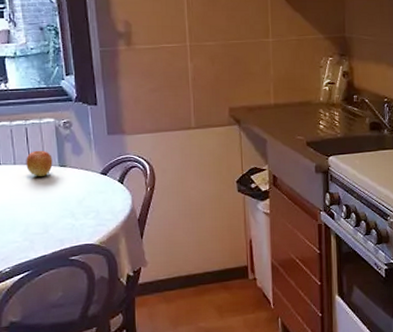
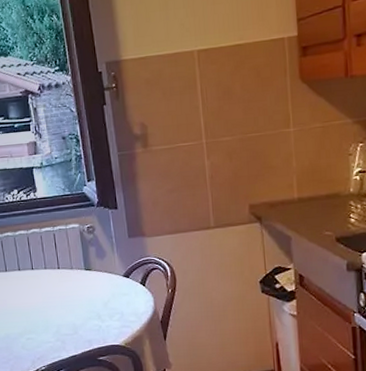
apple: present [26,150,53,176] -> none [55,254,79,280]

